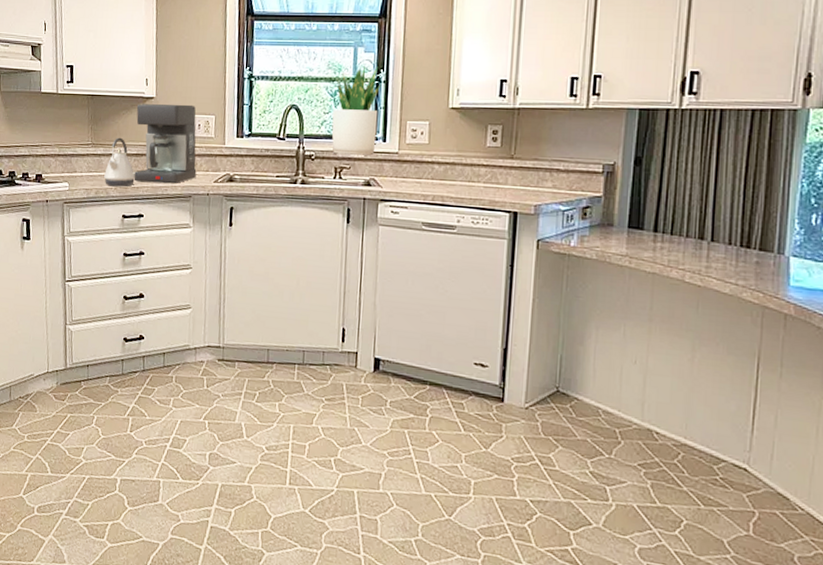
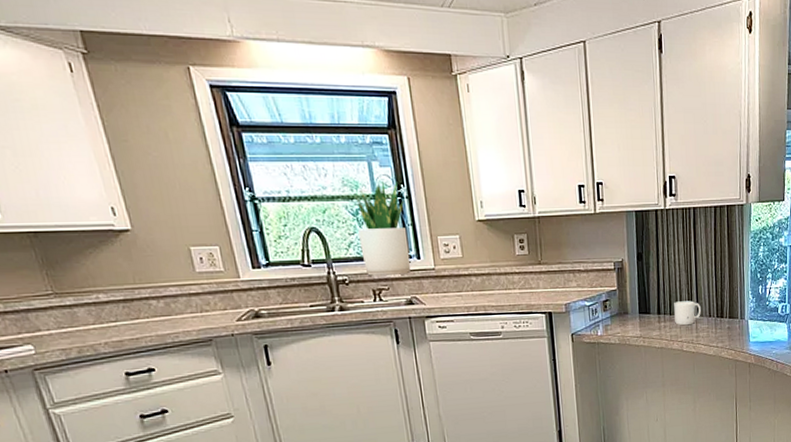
kettle: present [104,137,135,187] -> none [84,282,131,342]
coffee maker: present [134,104,197,184] -> none [107,235,213,332]
mug: none [677,219,719,252] -> present [674,300,702,326]

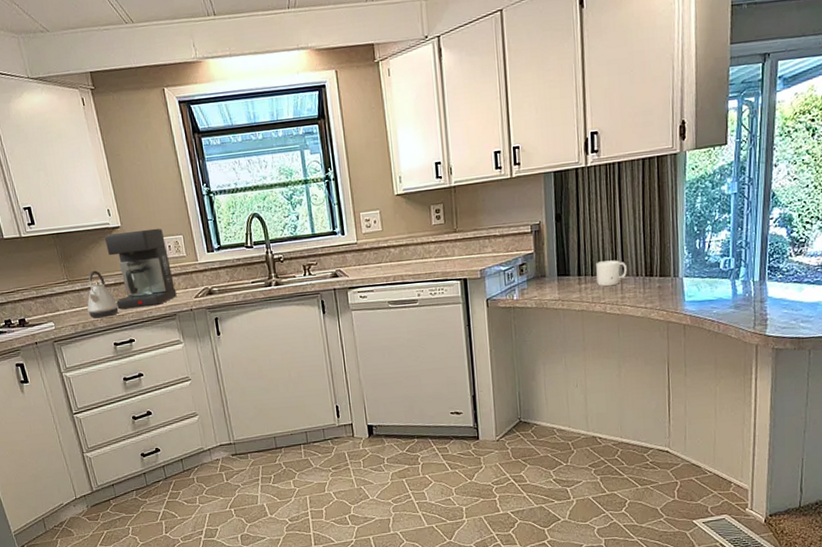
kettle: none [84,282,131,342] -> present [87,270,119,319]
coffee maker: none [107,235,213,332] -> present [104,228,177,310]
planter: present [353,180,411,276] -> none [288,166,336,253]

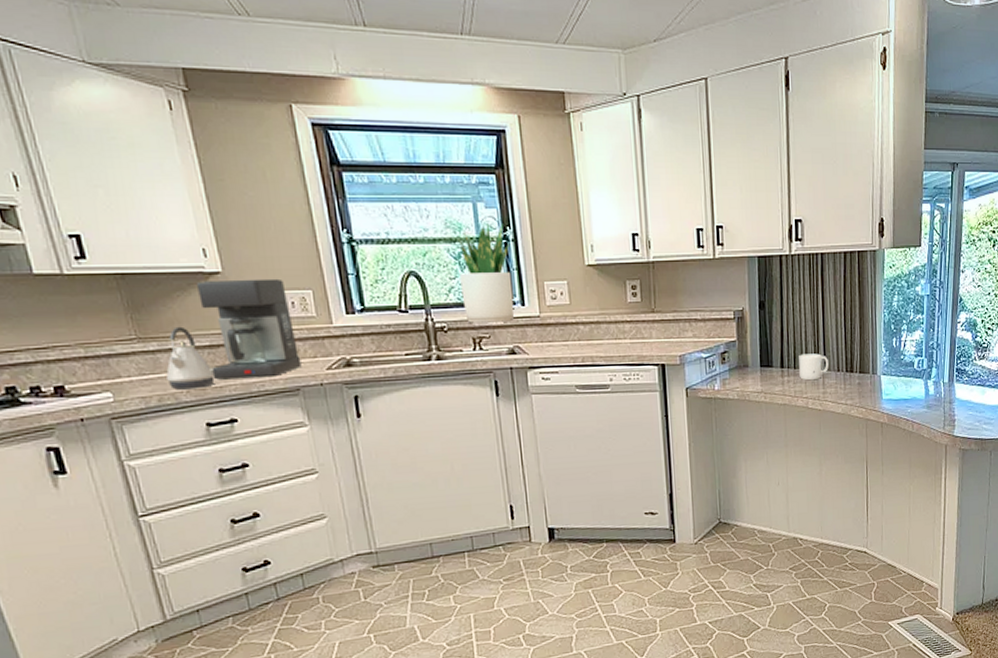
planter: none [288,166,336,253] -> present [456,222,514,323]

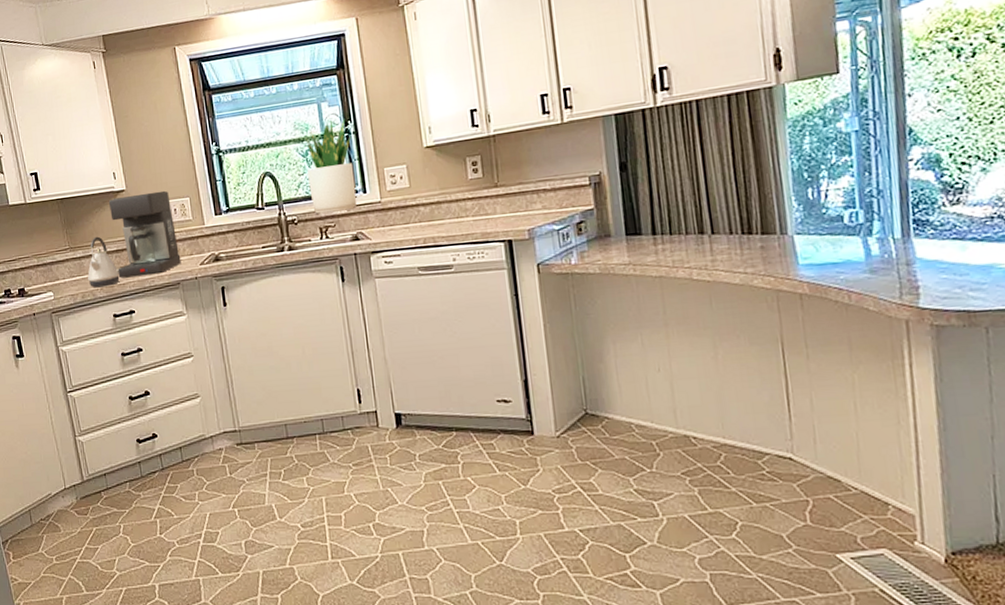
mug: present [799,353,830,381] -> none [675,215,718,248]

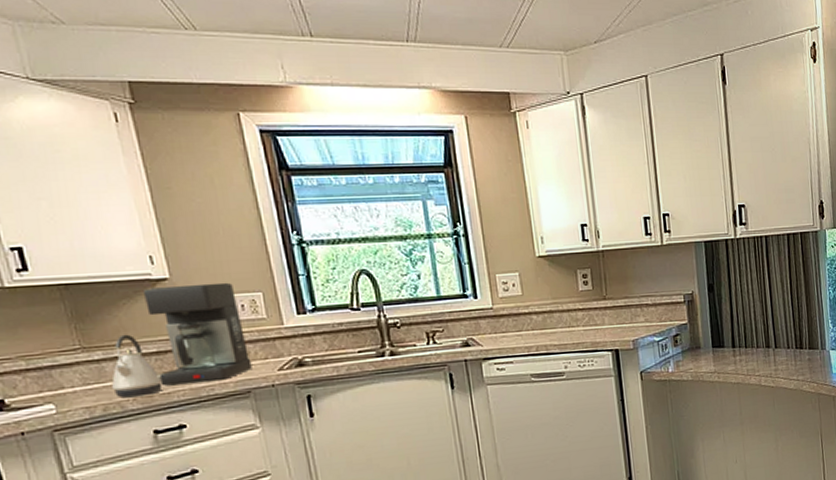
planter: present [304,119,357,214] -> none [407,219,467,318]

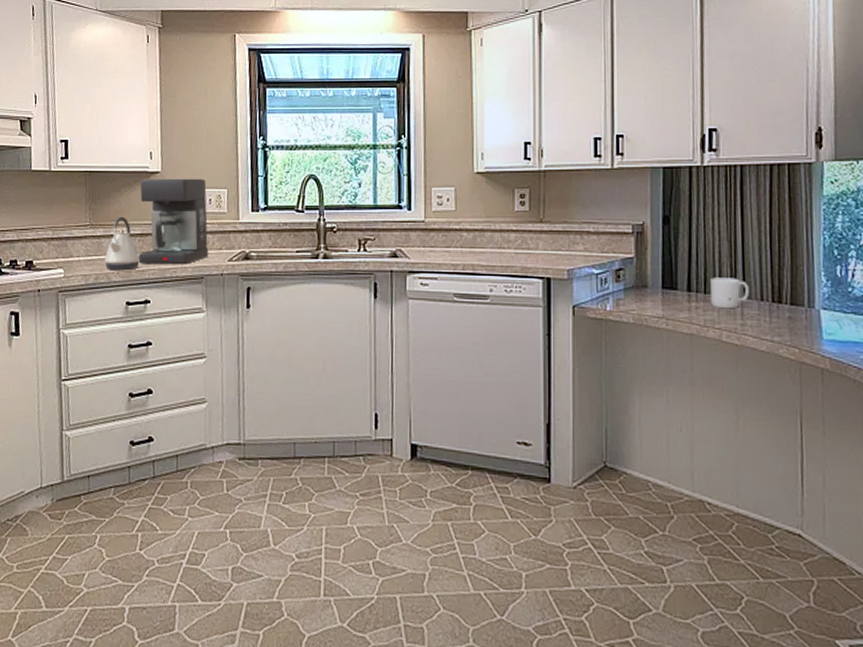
mug: none [749,332,779,359] -> present [710,277,750,309]

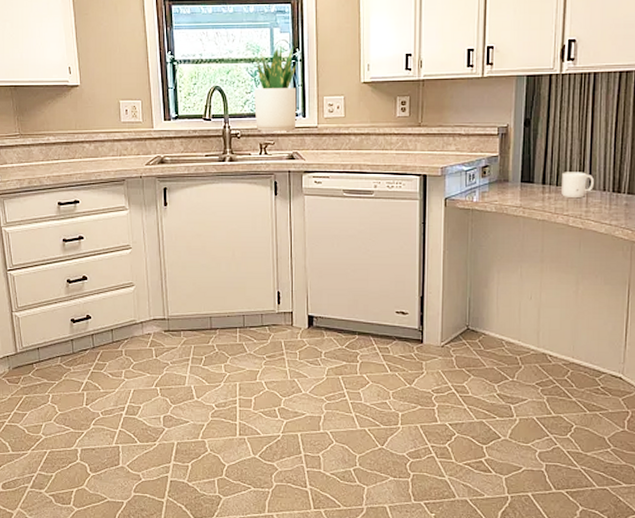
kettle: present [105,216,140,271] -> none [36,127,67,175]
coffee maker: present [138,178,209,265] -> none [62,91,128,169]
planter: none [353,131,402,225] -> present [254,45,297,131]

